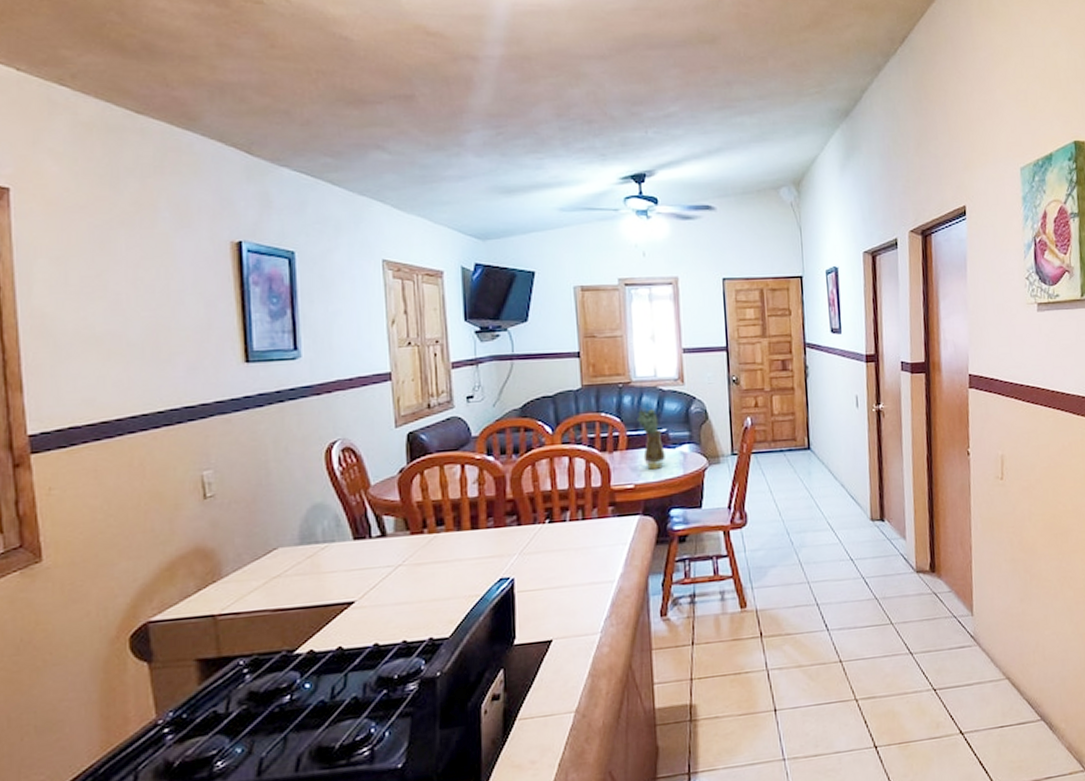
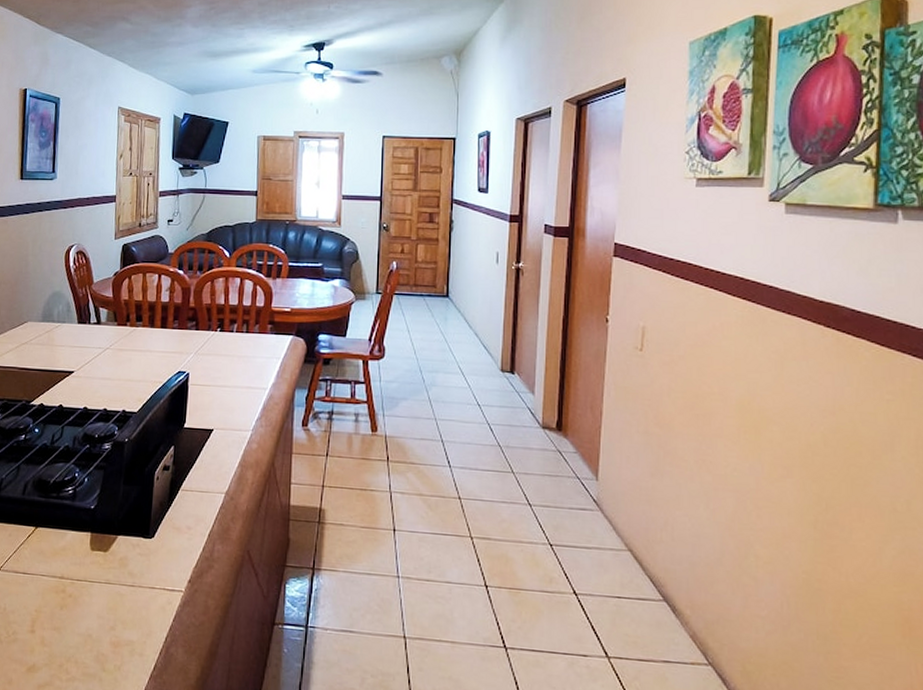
vase: present [637,407,665,470] -> none [298,242,319,298]

